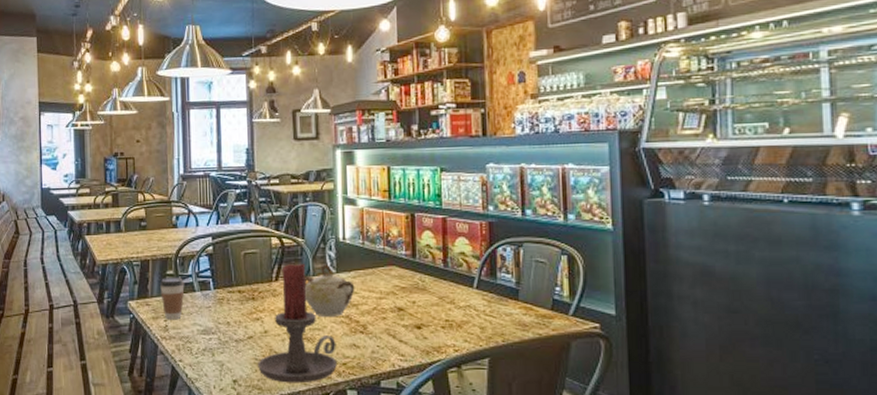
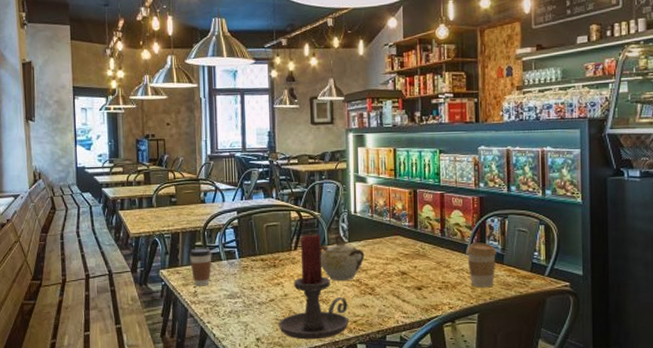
coffee cup: none [473,275,511,328] -> present [466,242,497,288]

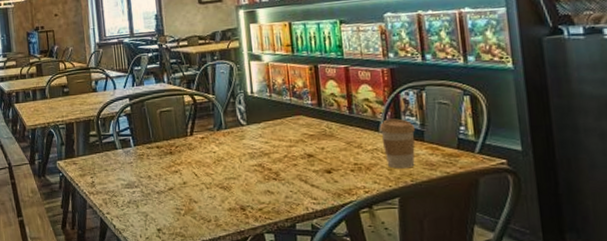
coffee cup: present [190,247,212,286] -> none [85,136,107,177]
candle holder: present [279,234,349,340] -> none [179,118,254,230]
sugar bowl: present [319,234,365,281] -> none [216,117,266,166]

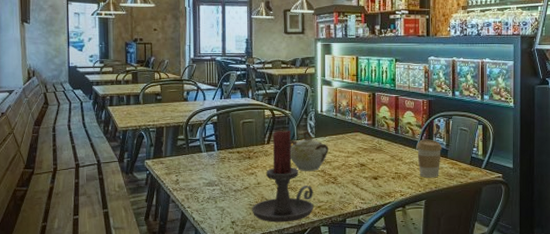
candle holder: none [179,118,254,230] -> present [252,130,314,223]
sugar bowl: none [216,117,266,166] -> present [290,131,329,171]

